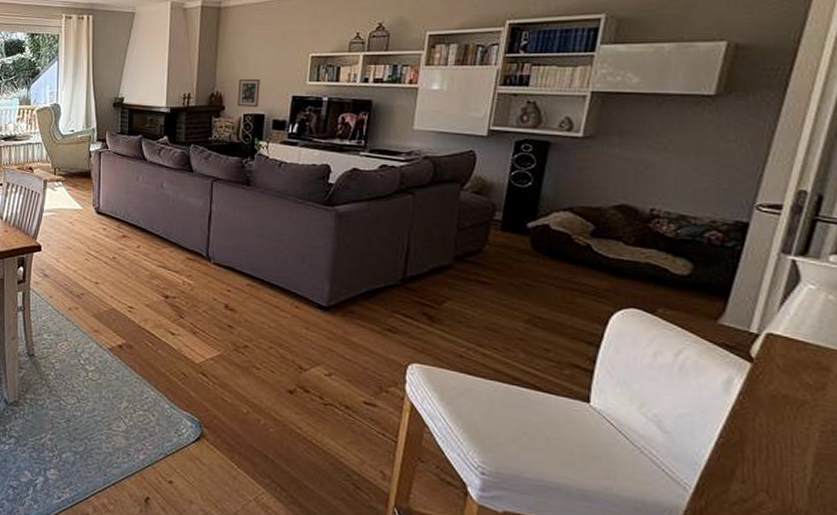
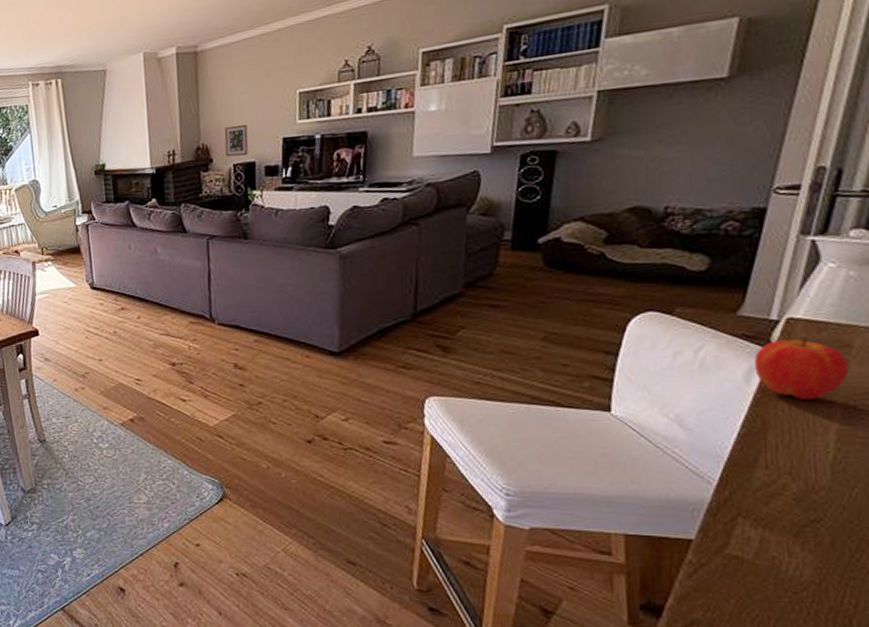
apple: none [733,353,829,419] -> present [753,336,850,401]

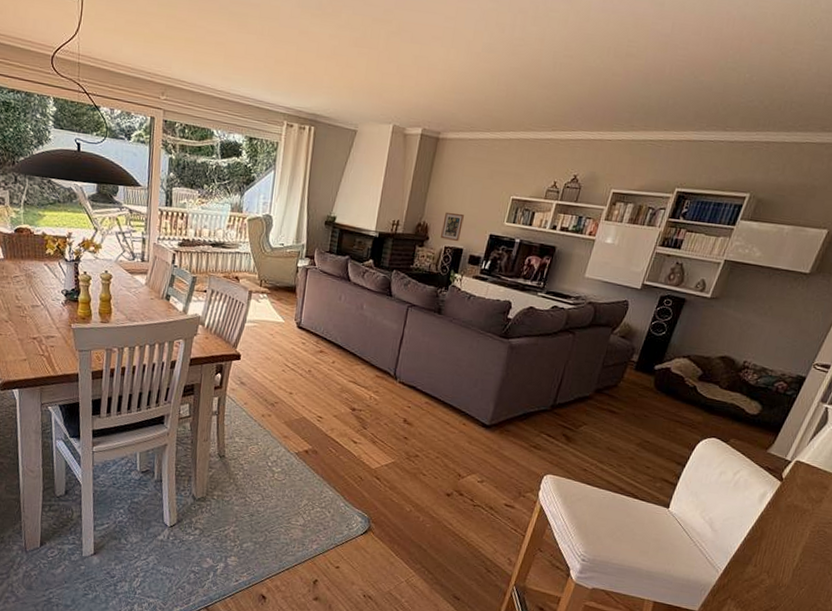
apple: present [753,336,850,401] -> none [767,475,824,522]

